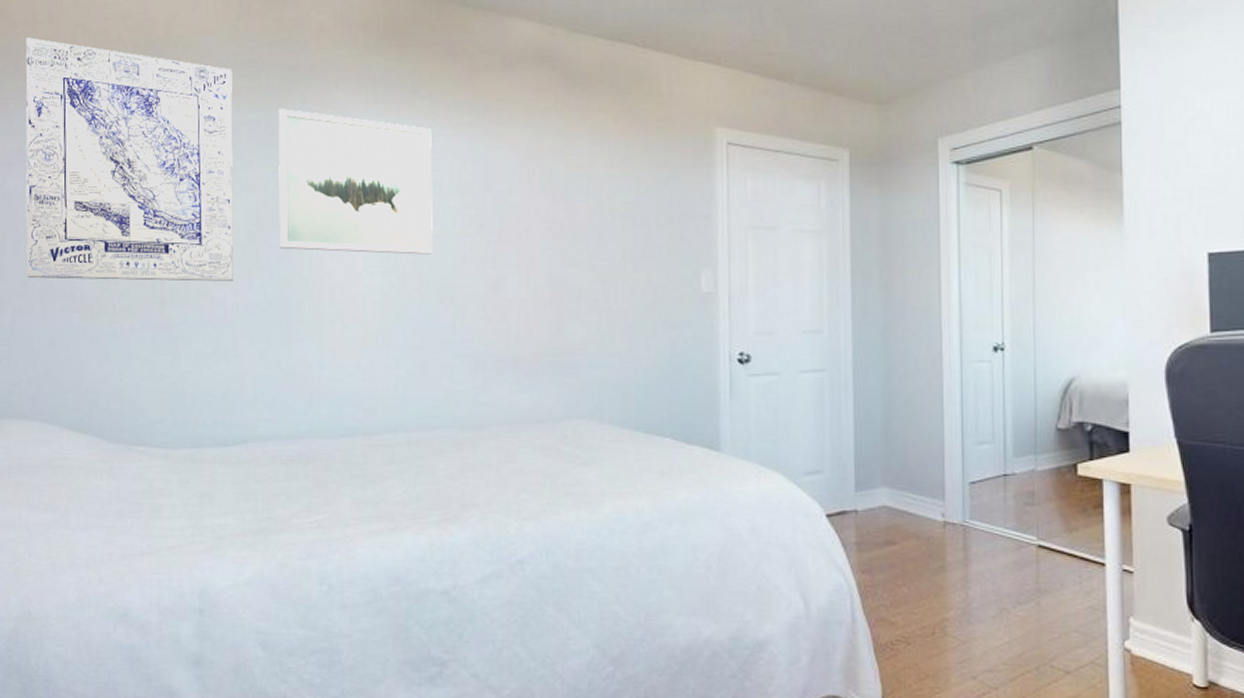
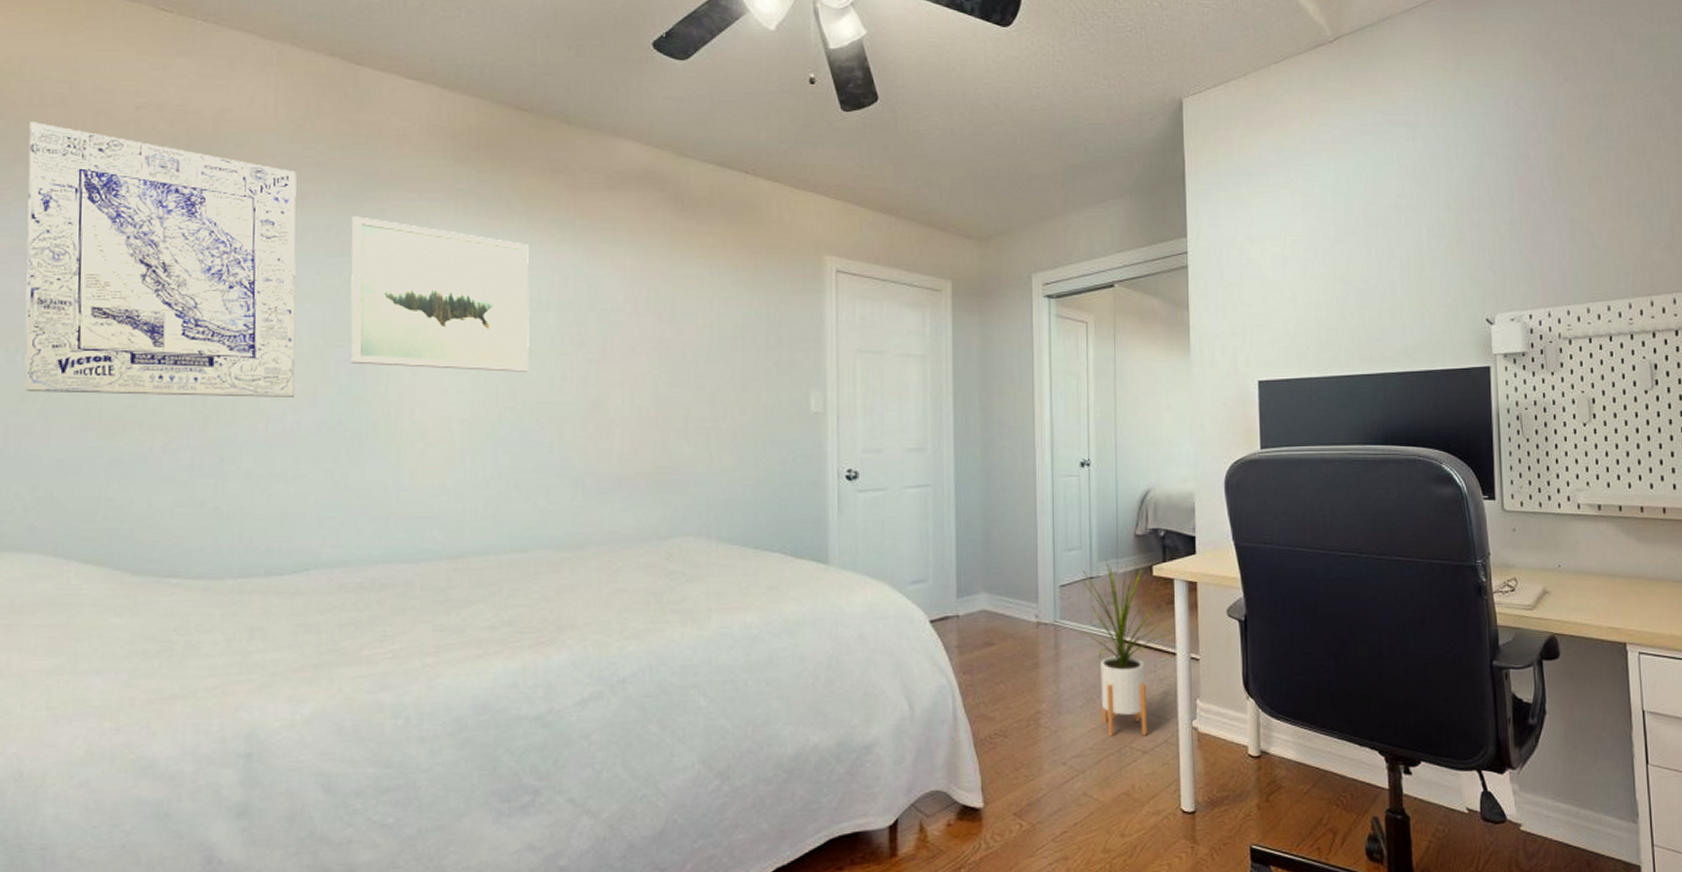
house plant: none [994,454,1094,654] -> present [1081,558,1167,737]

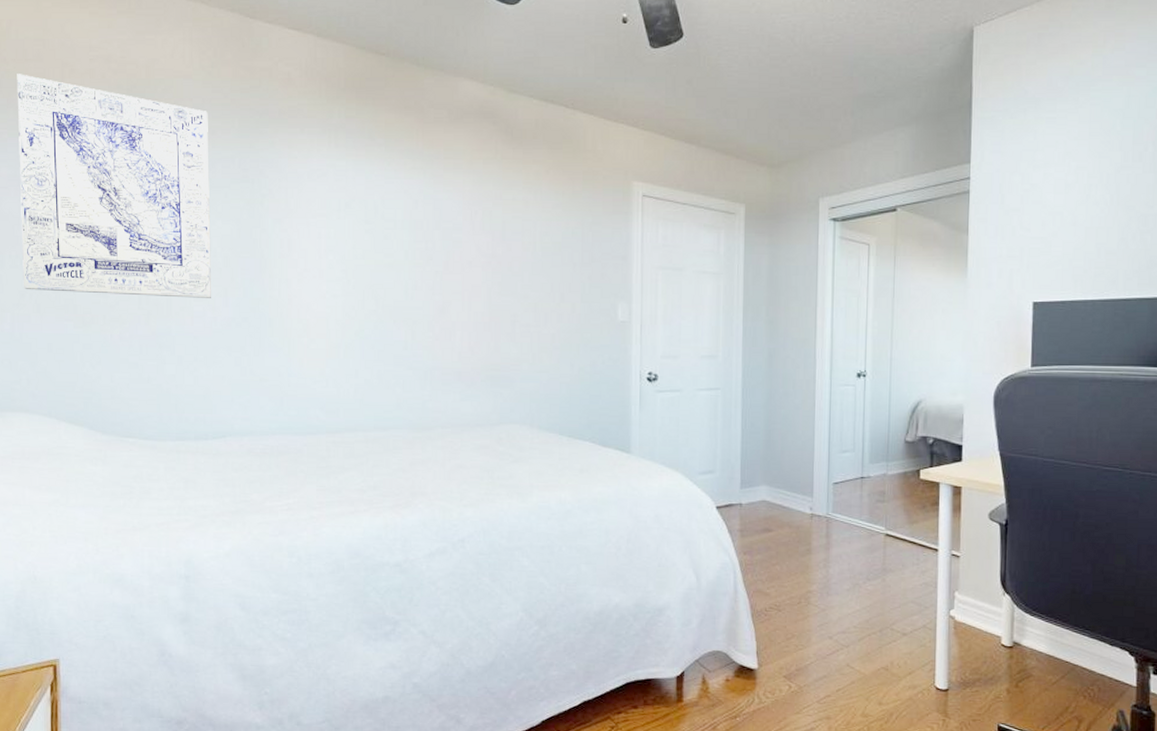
wall art: present [350,216,530,372] -> none [250,148,388,281]
house plant: present [1081,558,1167,737] -> none [851,461,930,620]

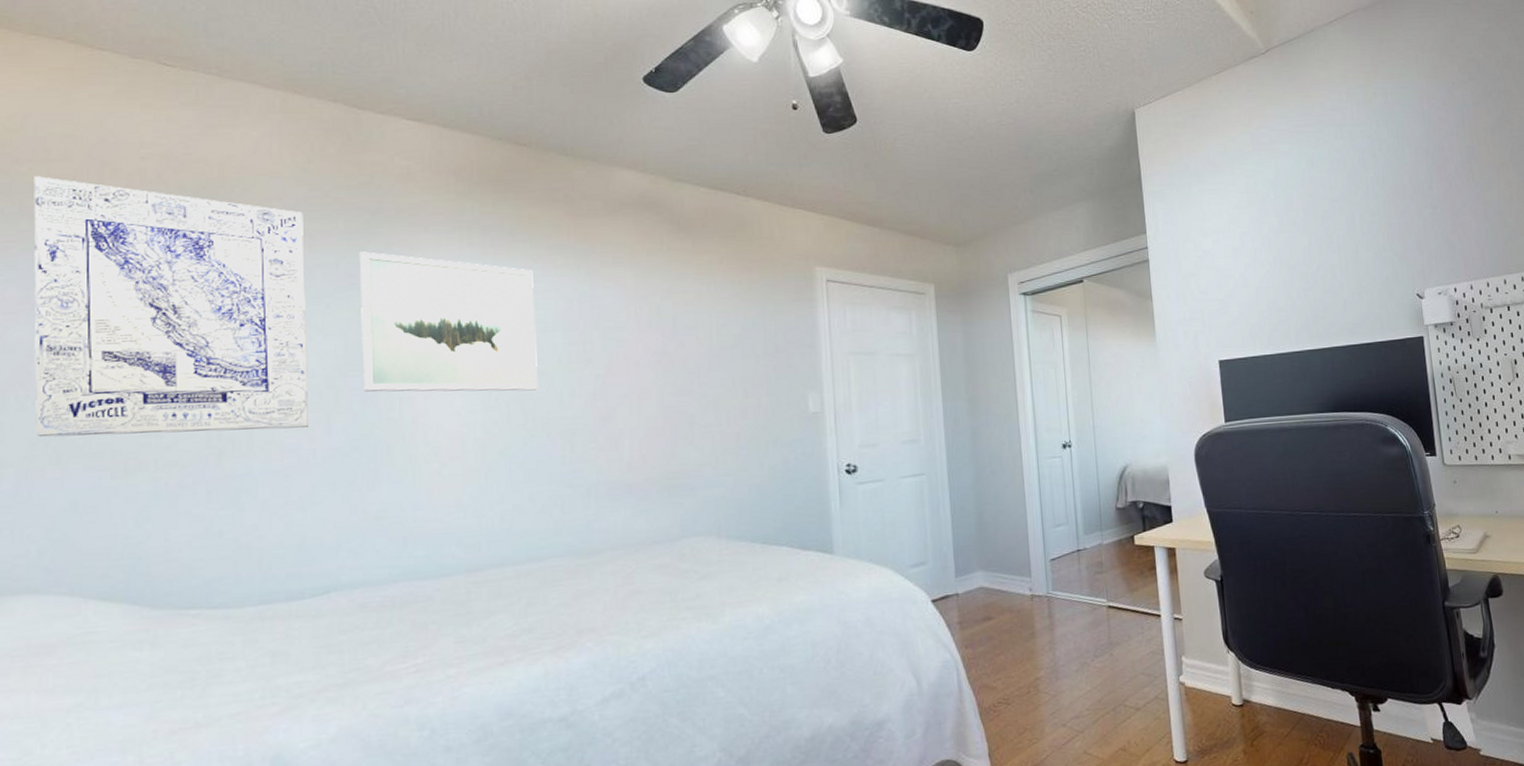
wall art: none [250,148,388,281] -> present [359,251,538,392]

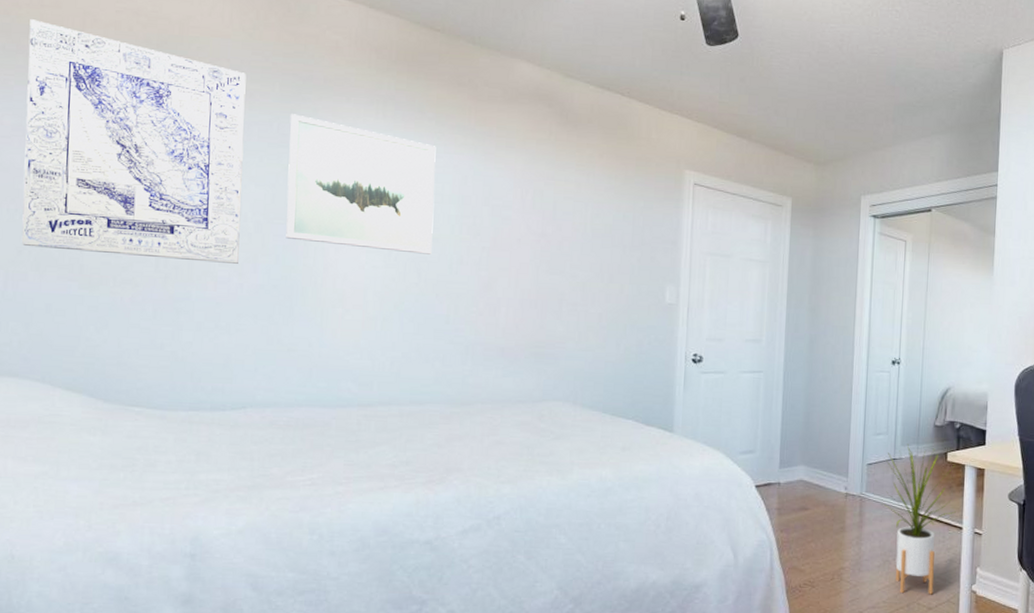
house plant: none [1070,531,1151,697] -> present [883,443,956,595]

